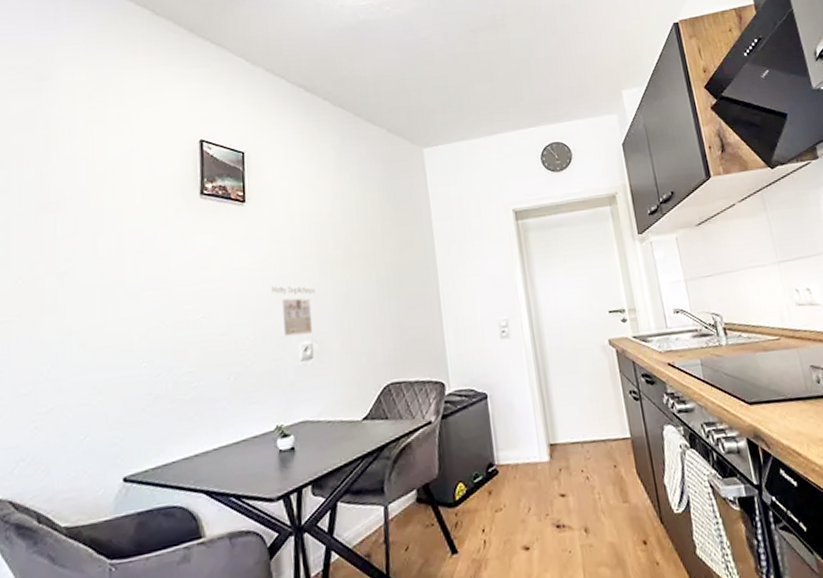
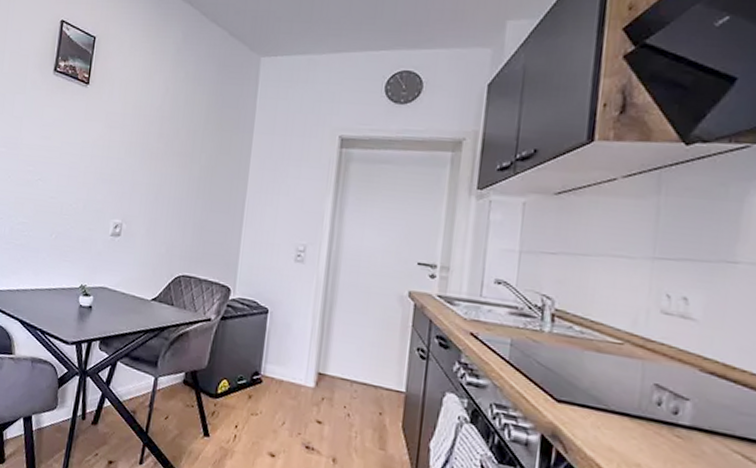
calendar: present [272,286,315,337] -> none [97,165,133,214]

